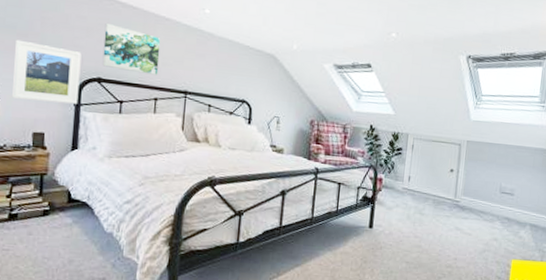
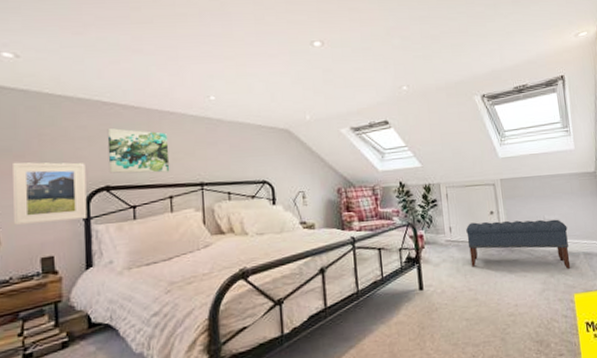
bench: none [421,176,521,236] -> present [466,219,571,269]

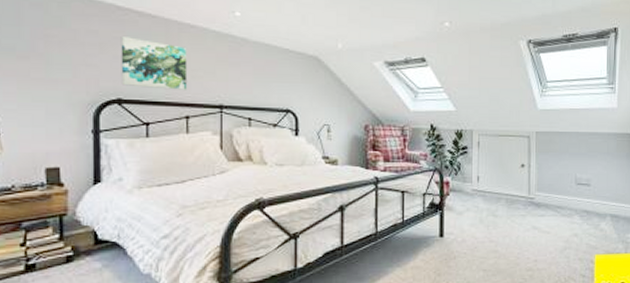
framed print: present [12,162,87,226] -> none [15,63,97,132]
bench: present [466,219,571,269] -> none [494,174,598,229]

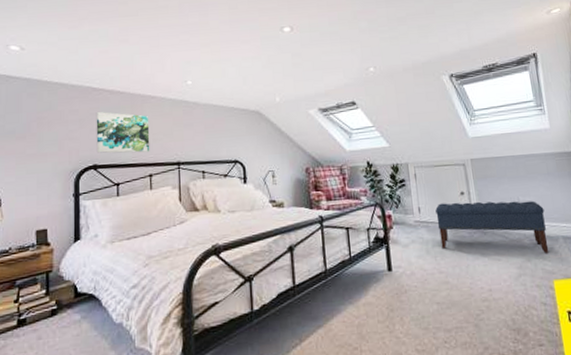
bench: none [494,174,598,229] -> present [435,200,549,253]

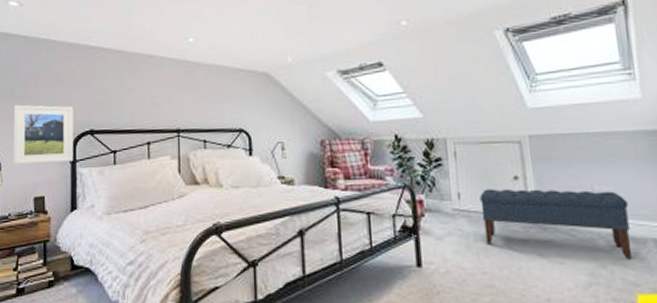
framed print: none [14,143,77,201] -> present [13,104,74,165]
wall art: present [96,112,150,153] -> none [93,72,149,118]

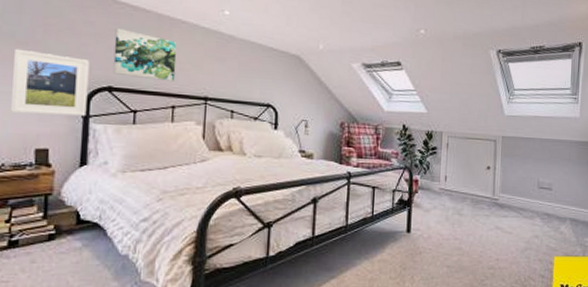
wall art: none [93,72,149,118] -> present [113,28,178,81]
bench: present [480,188,633,259] -> none [460,175,559,232]

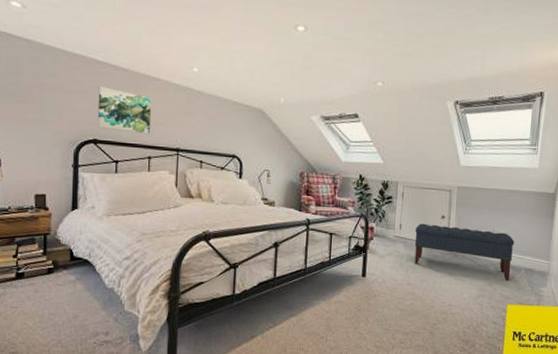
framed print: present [10,48,90,116] -> none [13,106,77,166]
bench: none [460,175,559,232] -> present [414,223,515,281]

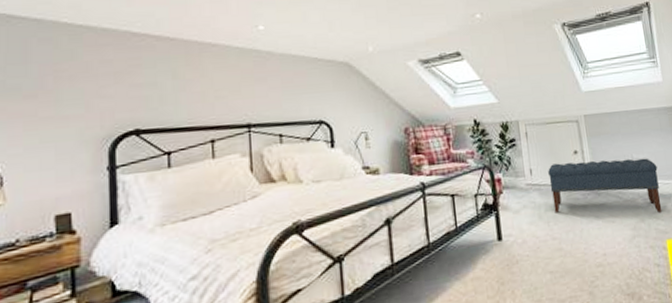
wall art: present [97,86,152,134] -> none [137,63,212,115]

